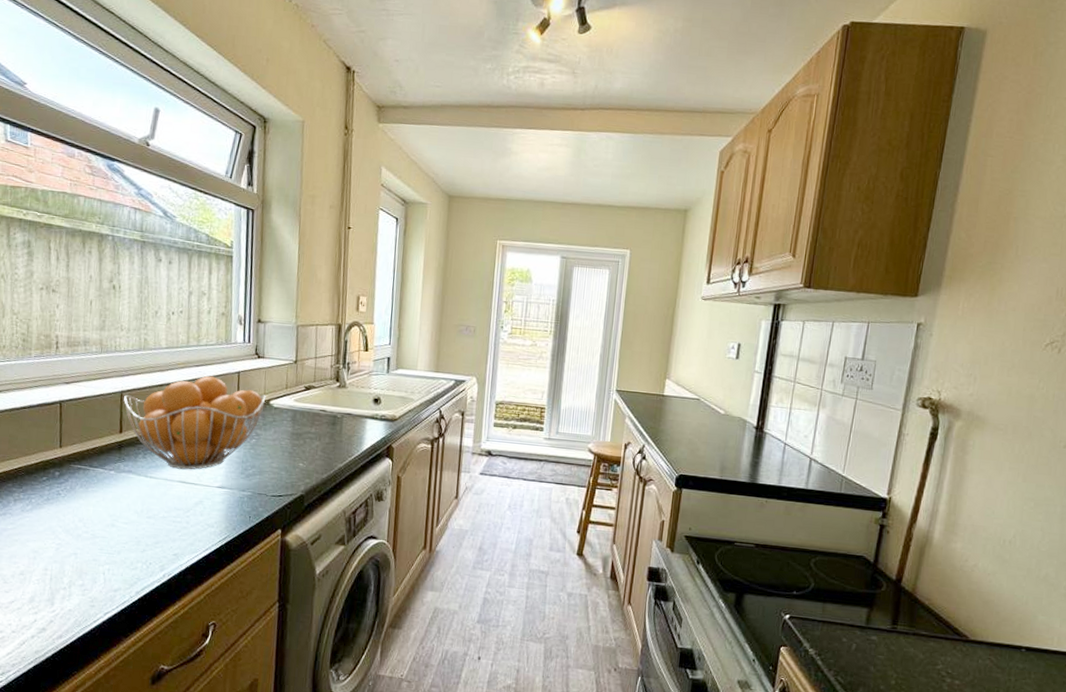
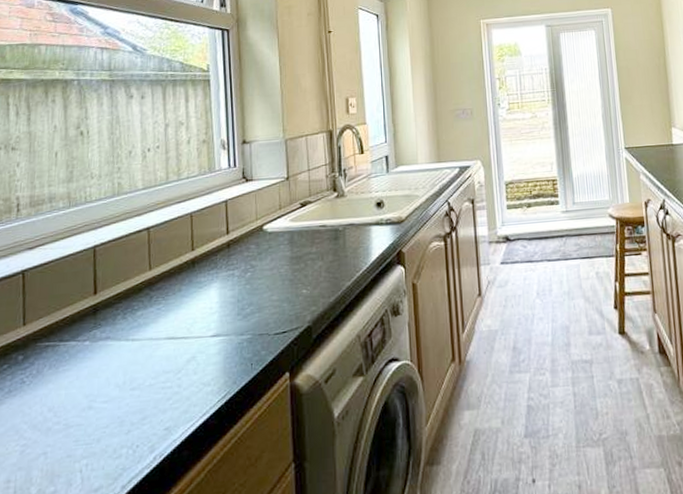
fruit basket: present [124,375,266,470] -> none [97,210,259,324]

